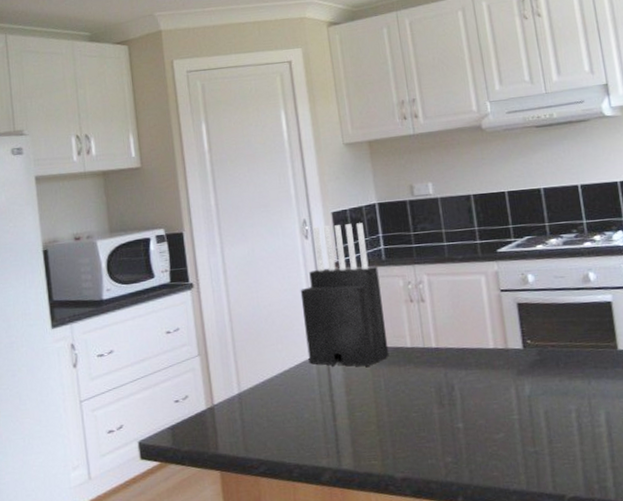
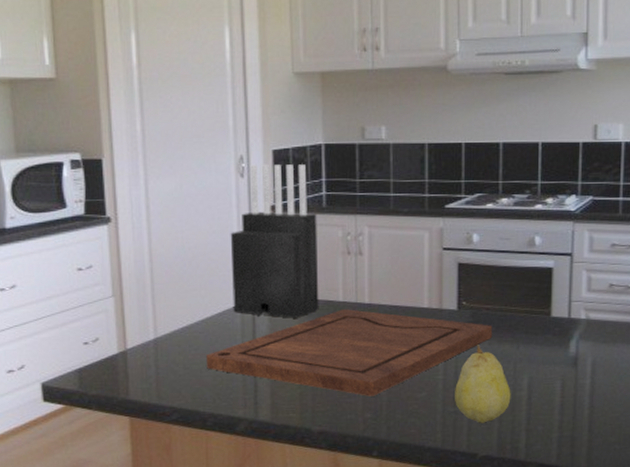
cutting board: none [287,354,562,440] -> present [206,309,493,396]
fruit: none [532,382,591,463] -> present [455,345,511,423]

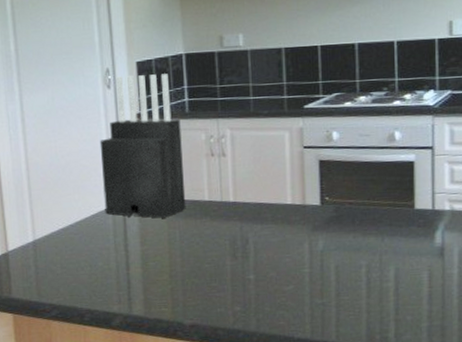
cutting board: present [206,309,493,396] -> none [81,208,357,290]
fruit: present [455,345,511,423] -> none [321,238,378,314]

